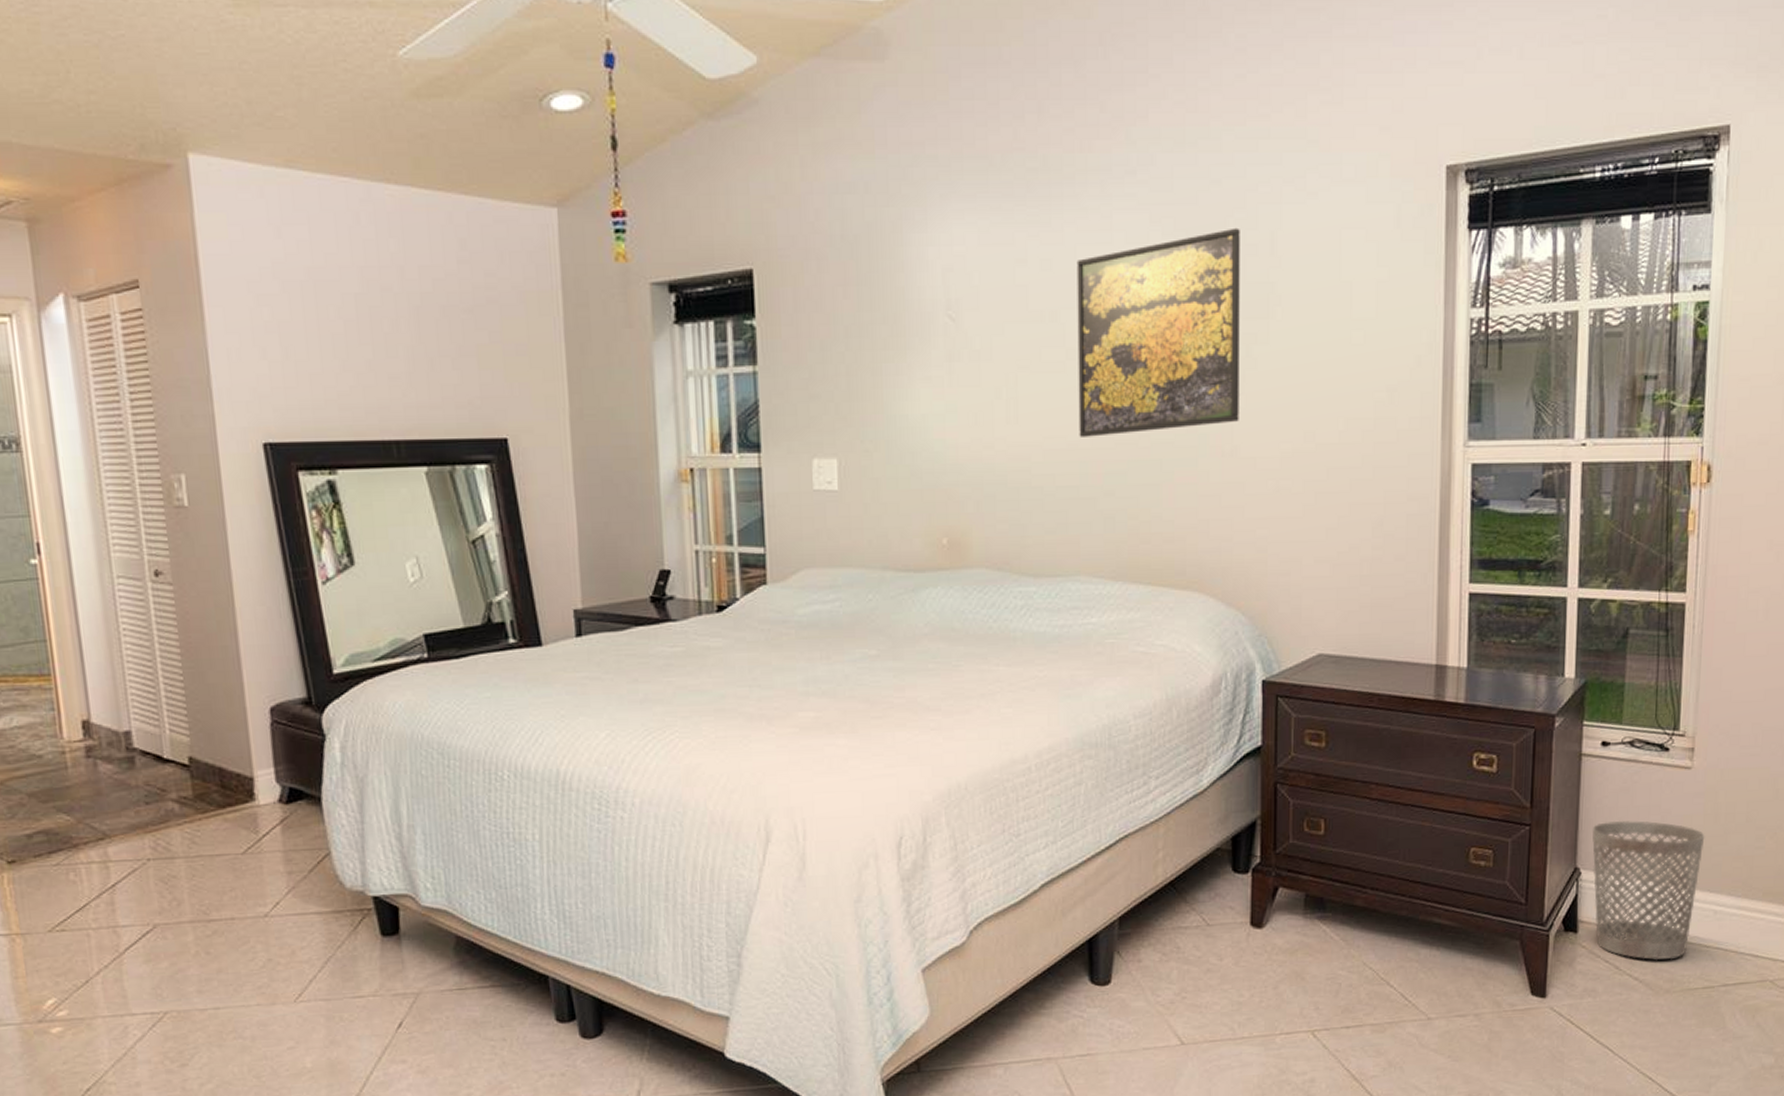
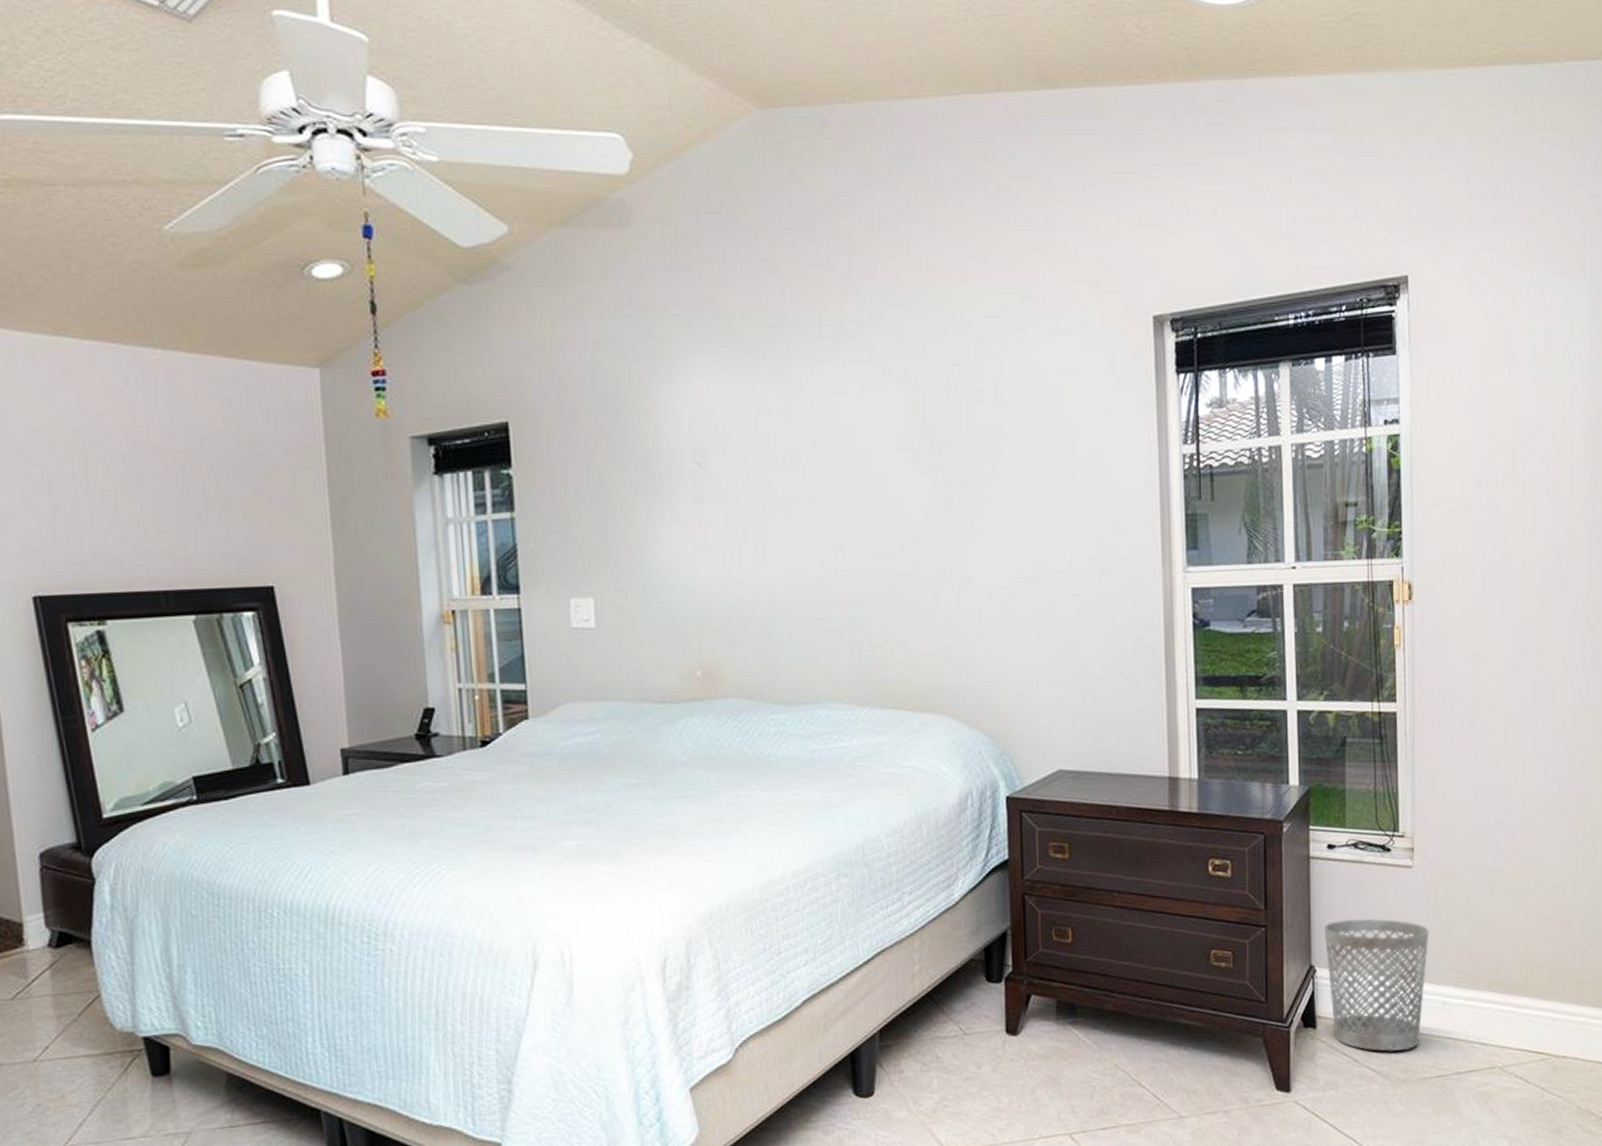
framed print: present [1076,227,1240,437] -> none [815,375,973,572]

